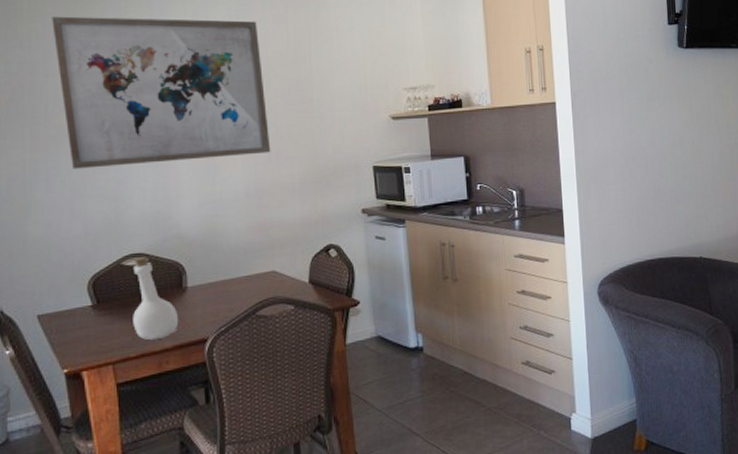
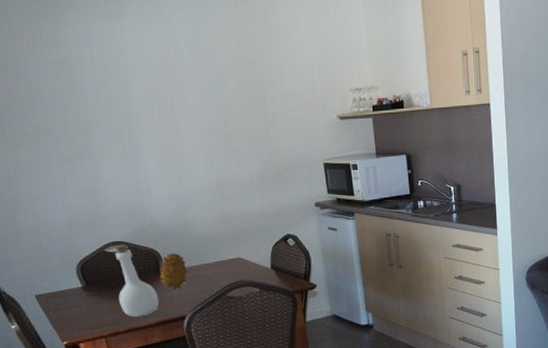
wall art: present [52,16,271,169] -> none [16,17,231,165]
fruit: none [181,265,215,307] -> present [159,252,188,289]

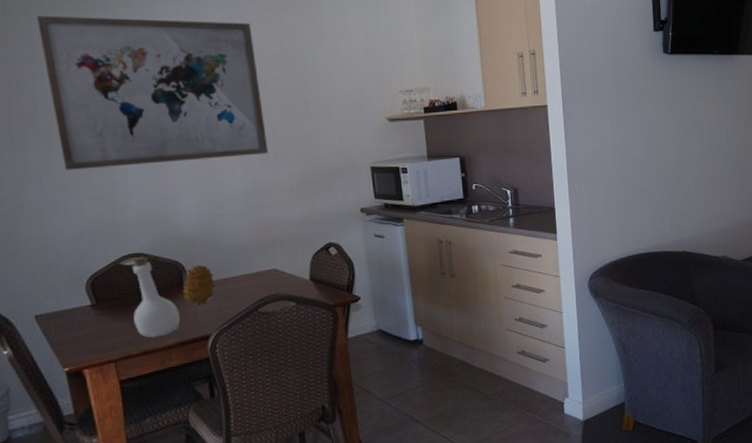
wall art: none [16,17,231,165] -> present [37,15,269,170]

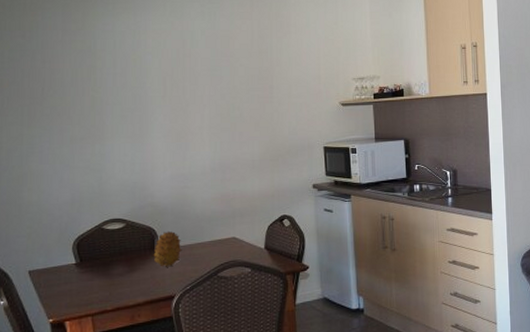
wall art: present [37,15,269,170] -> none [50,11,235,144]
bottle: present [132,257,180,338] -> none [111,222,149,296]

